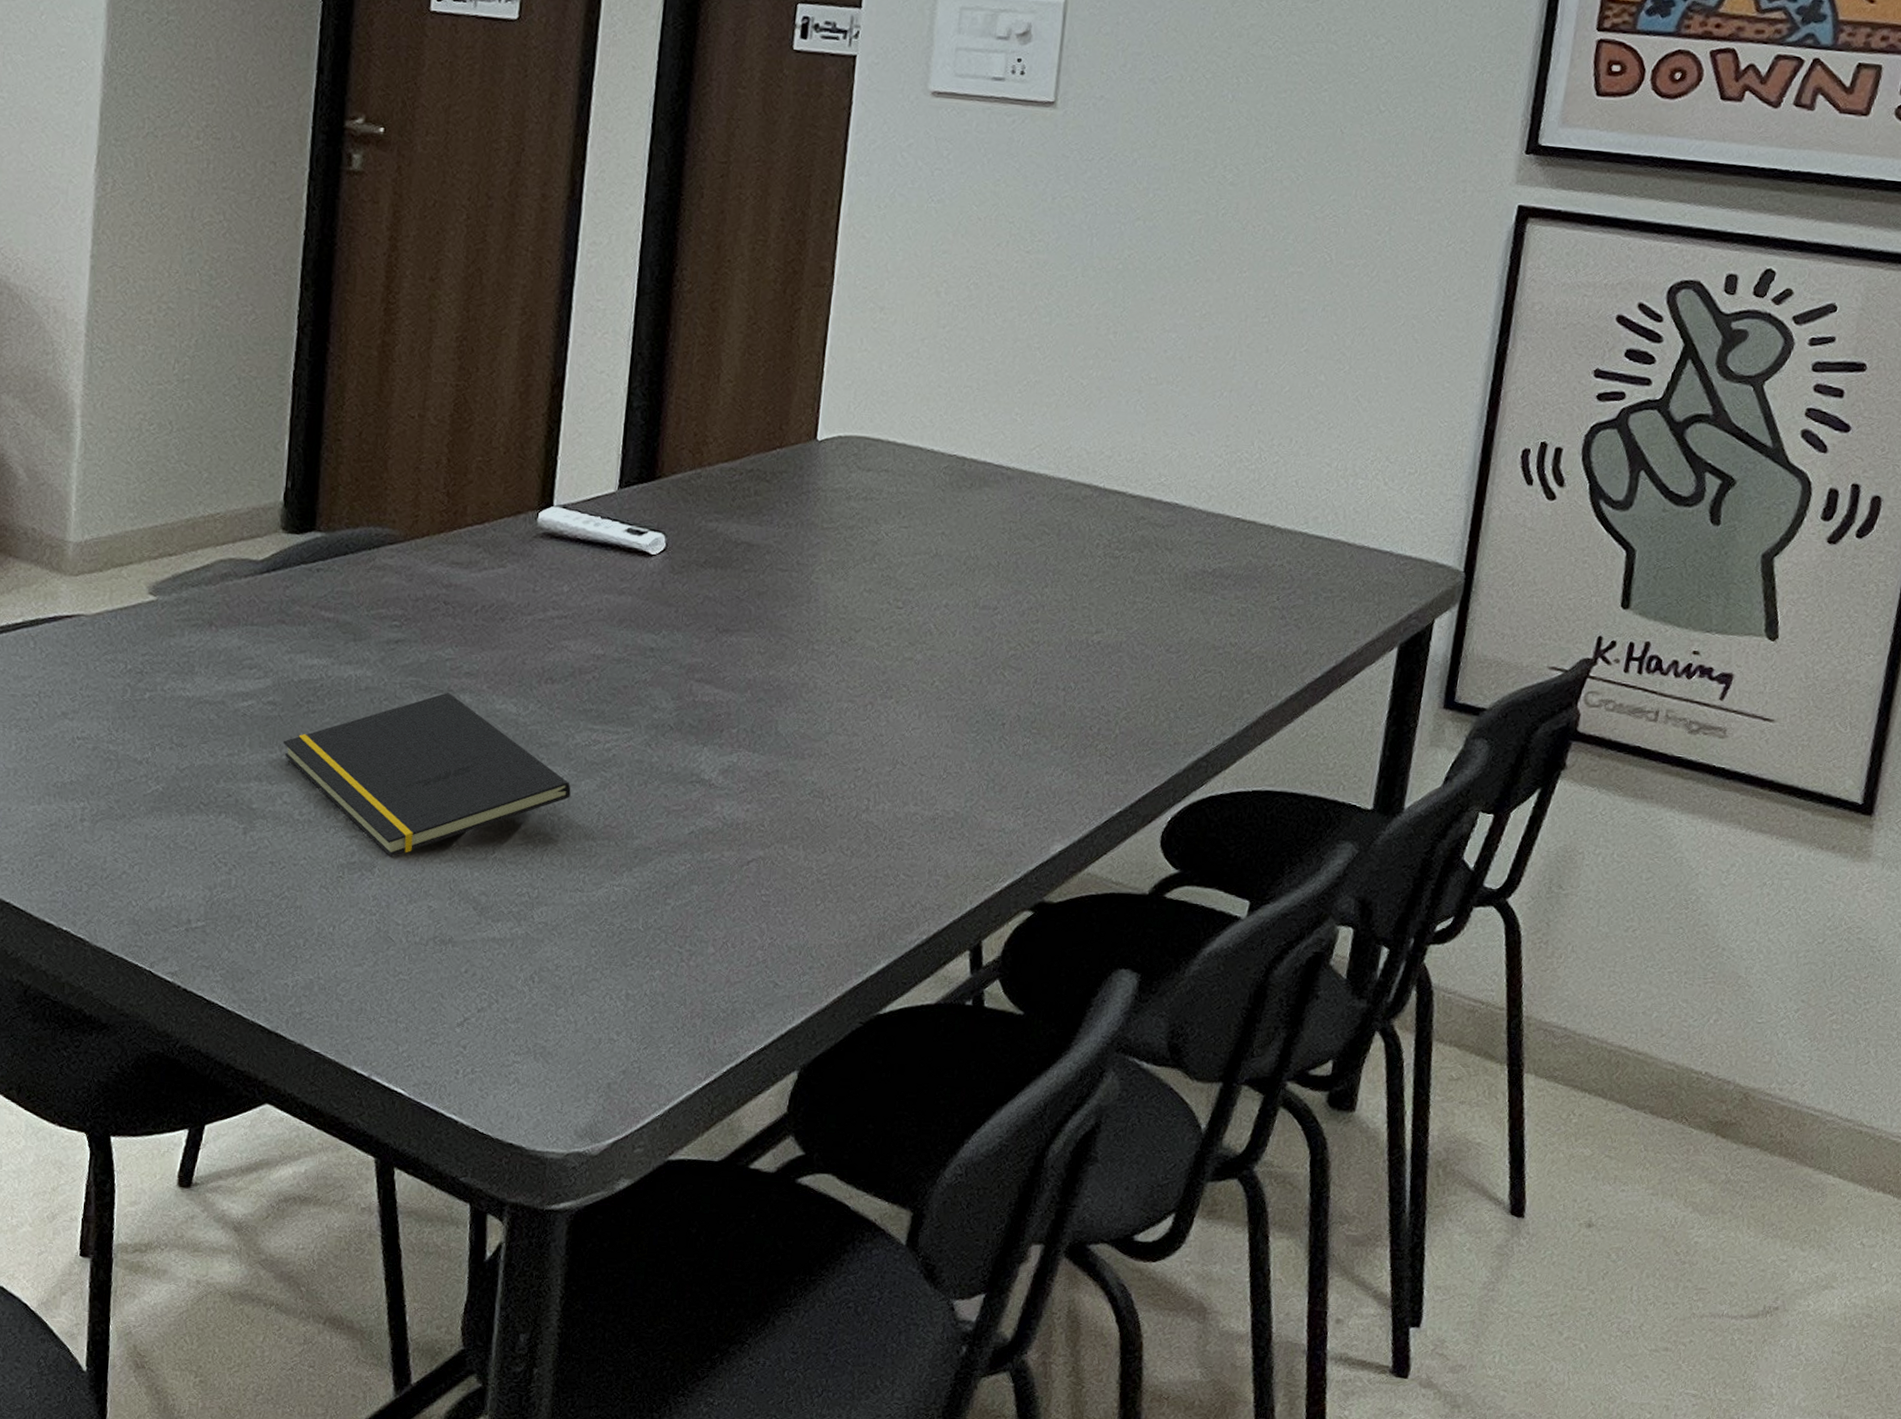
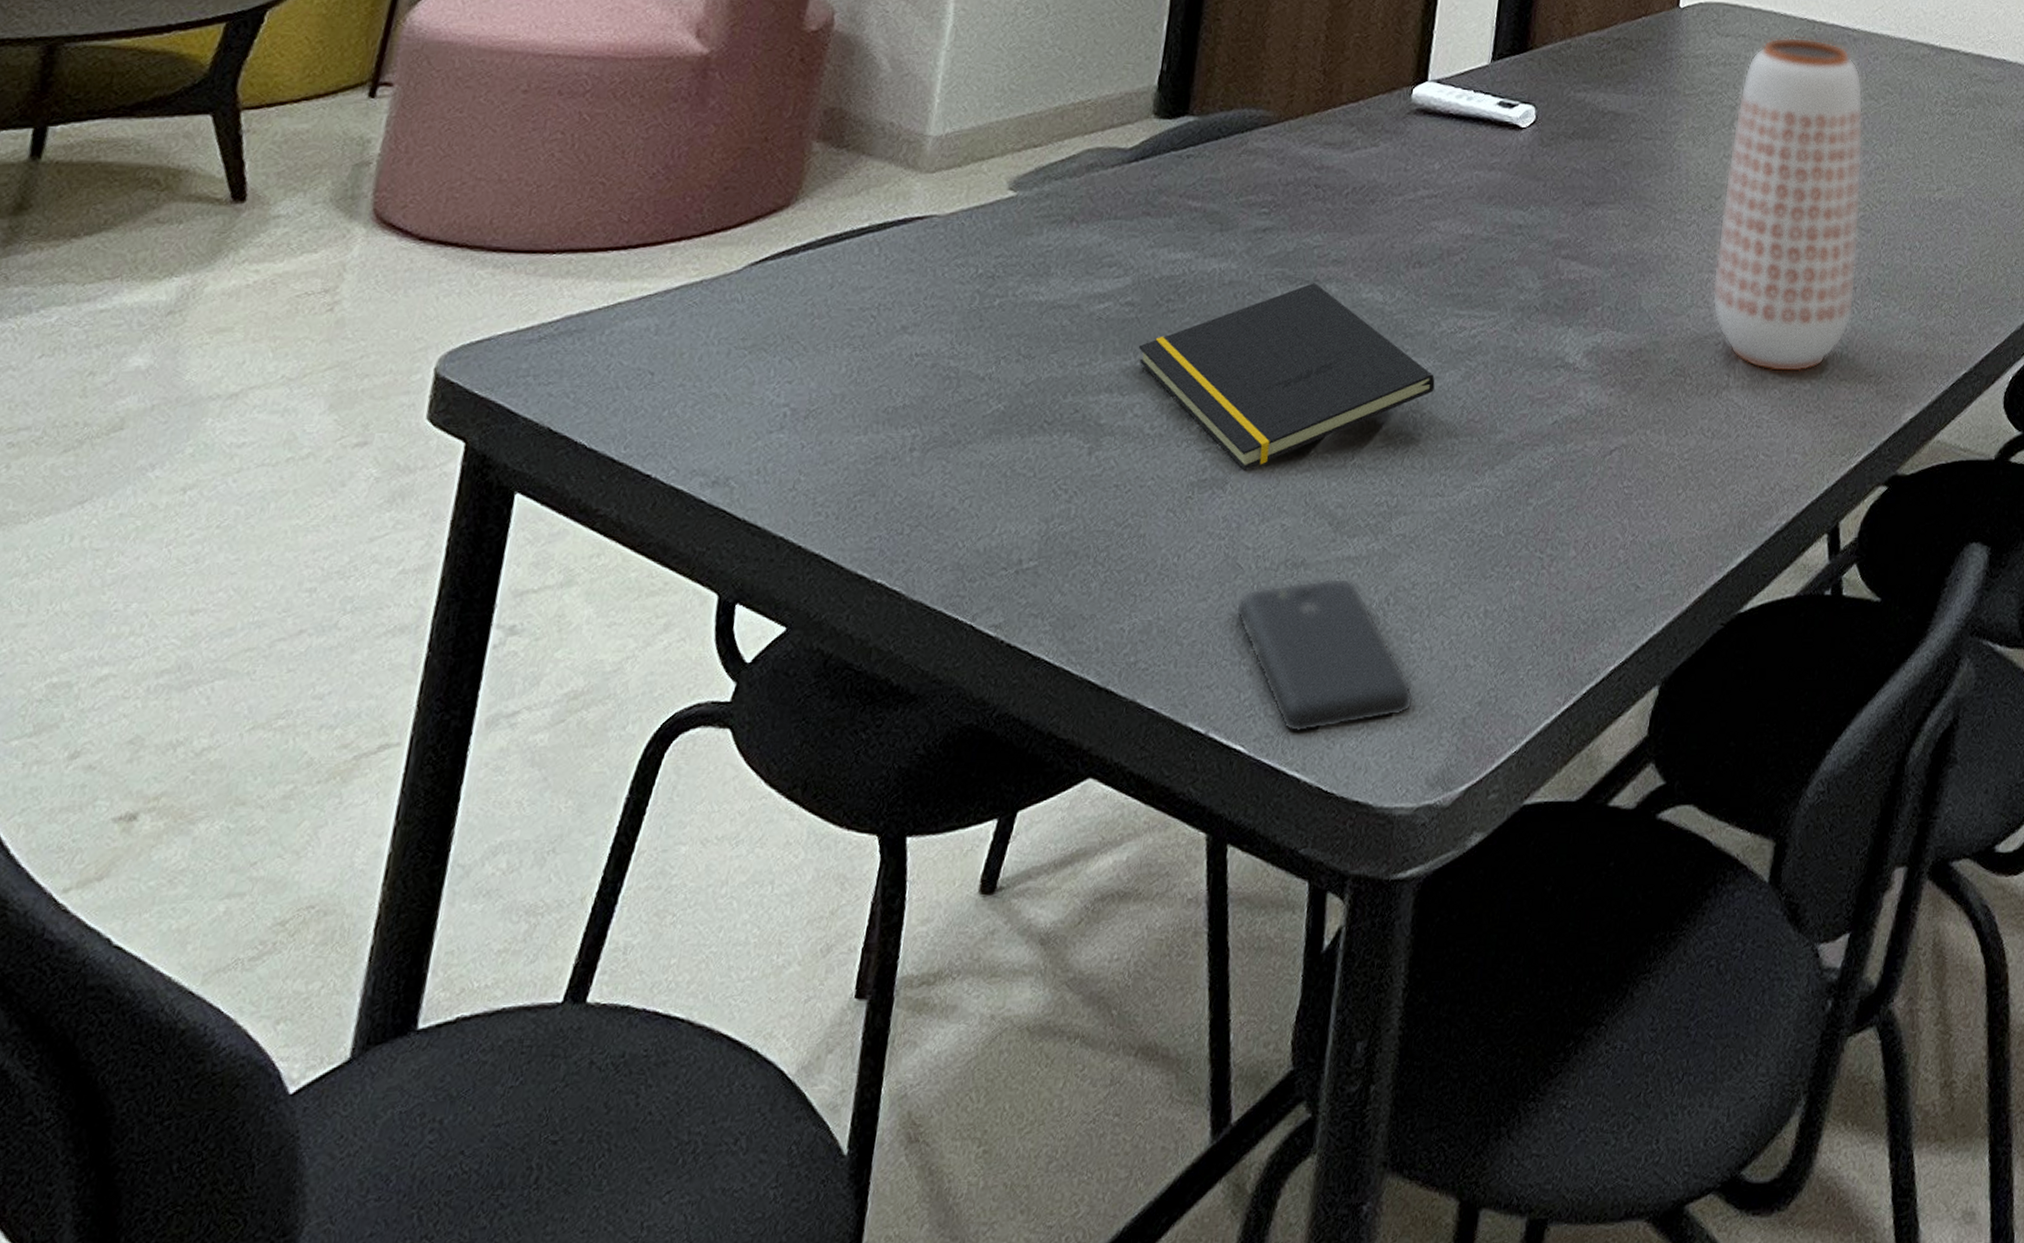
smartphone: none [389,955,560,1083] -> present [1235,578,1414,733]
vase: none [851,473,1017,801] -> present [1712,36,1864,373]

